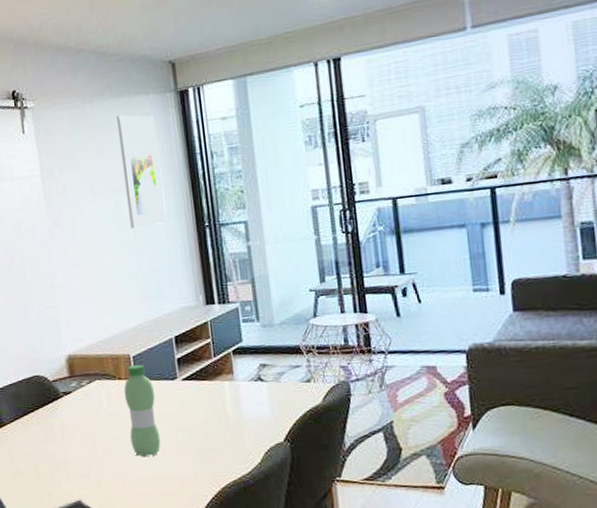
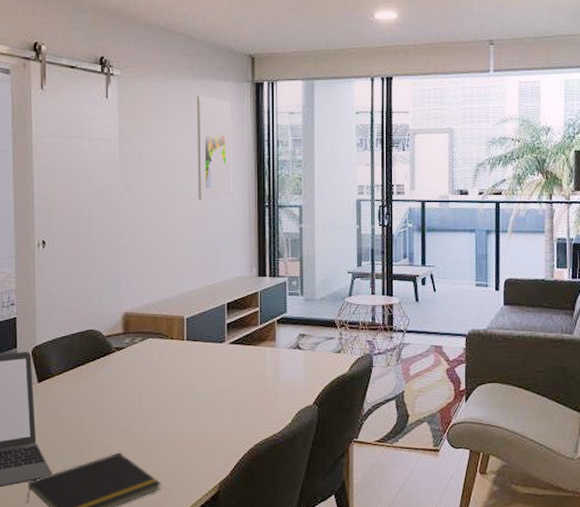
water bottle: present [124,364,161,458] -> none [174,326,204,414]

